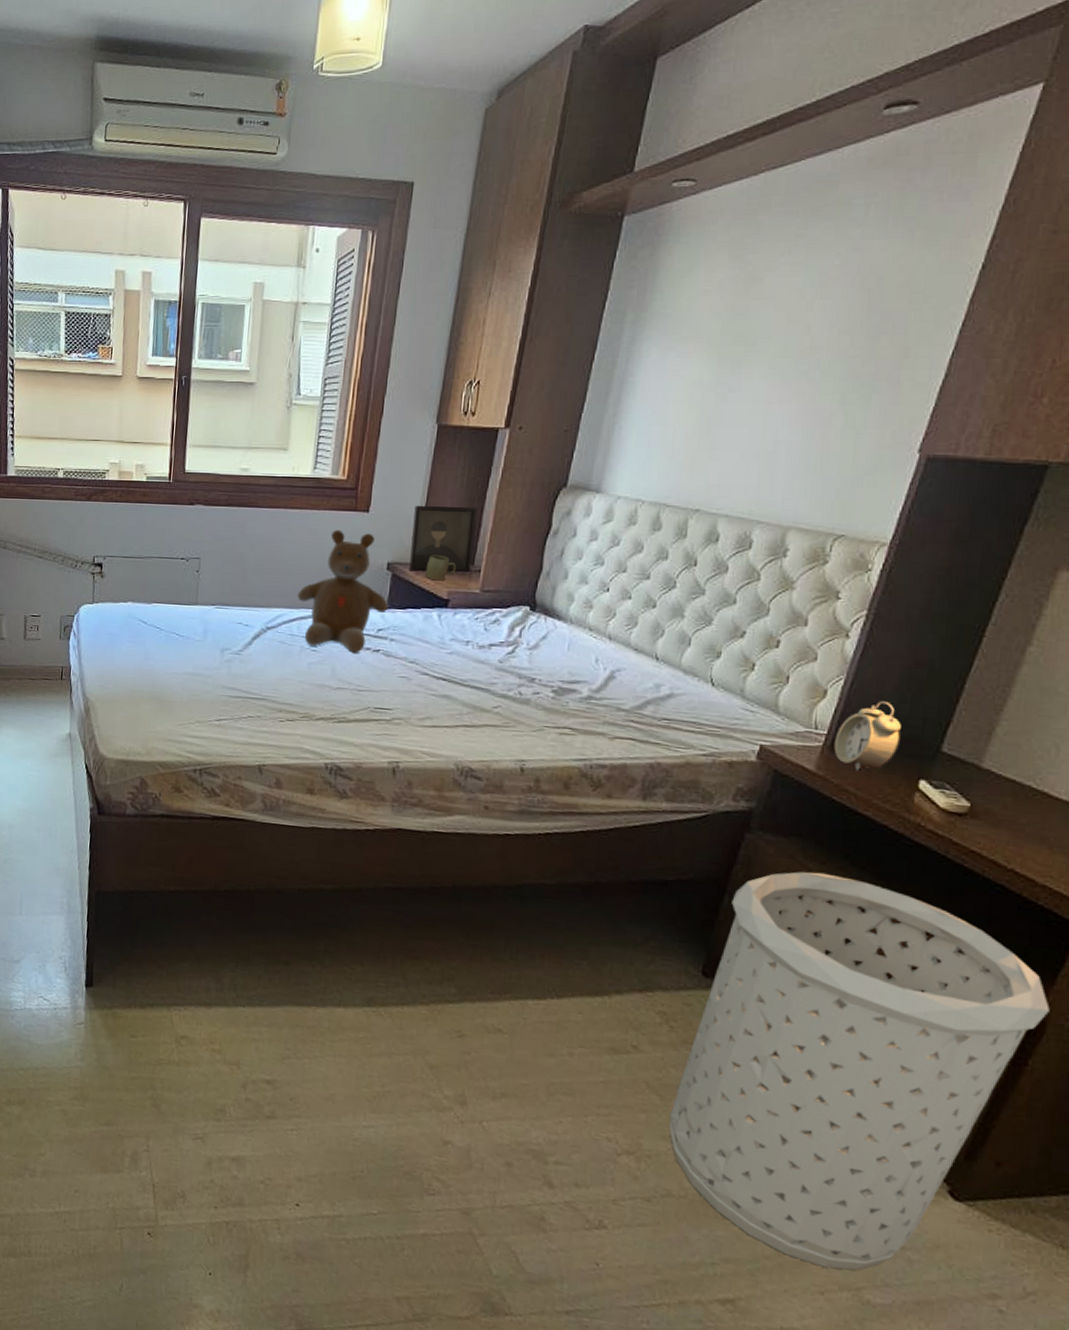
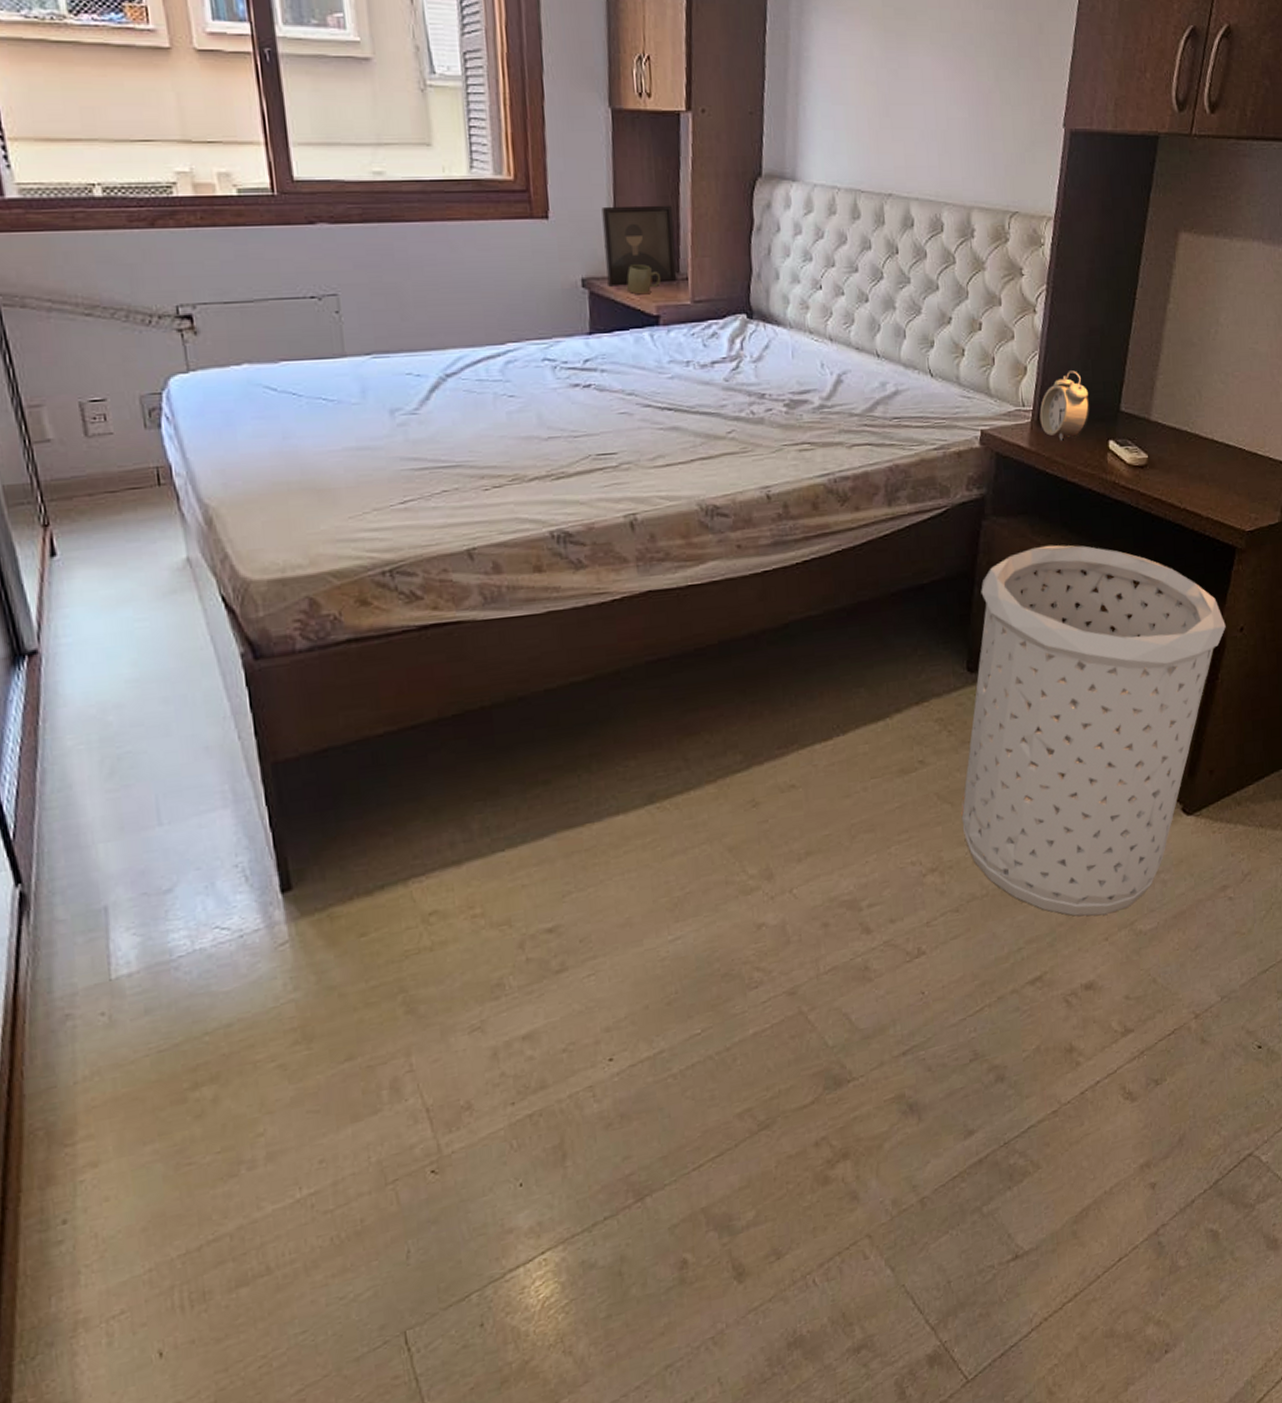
stuffed bear: present [297,529,389,653] -> none [477,243,593,392]

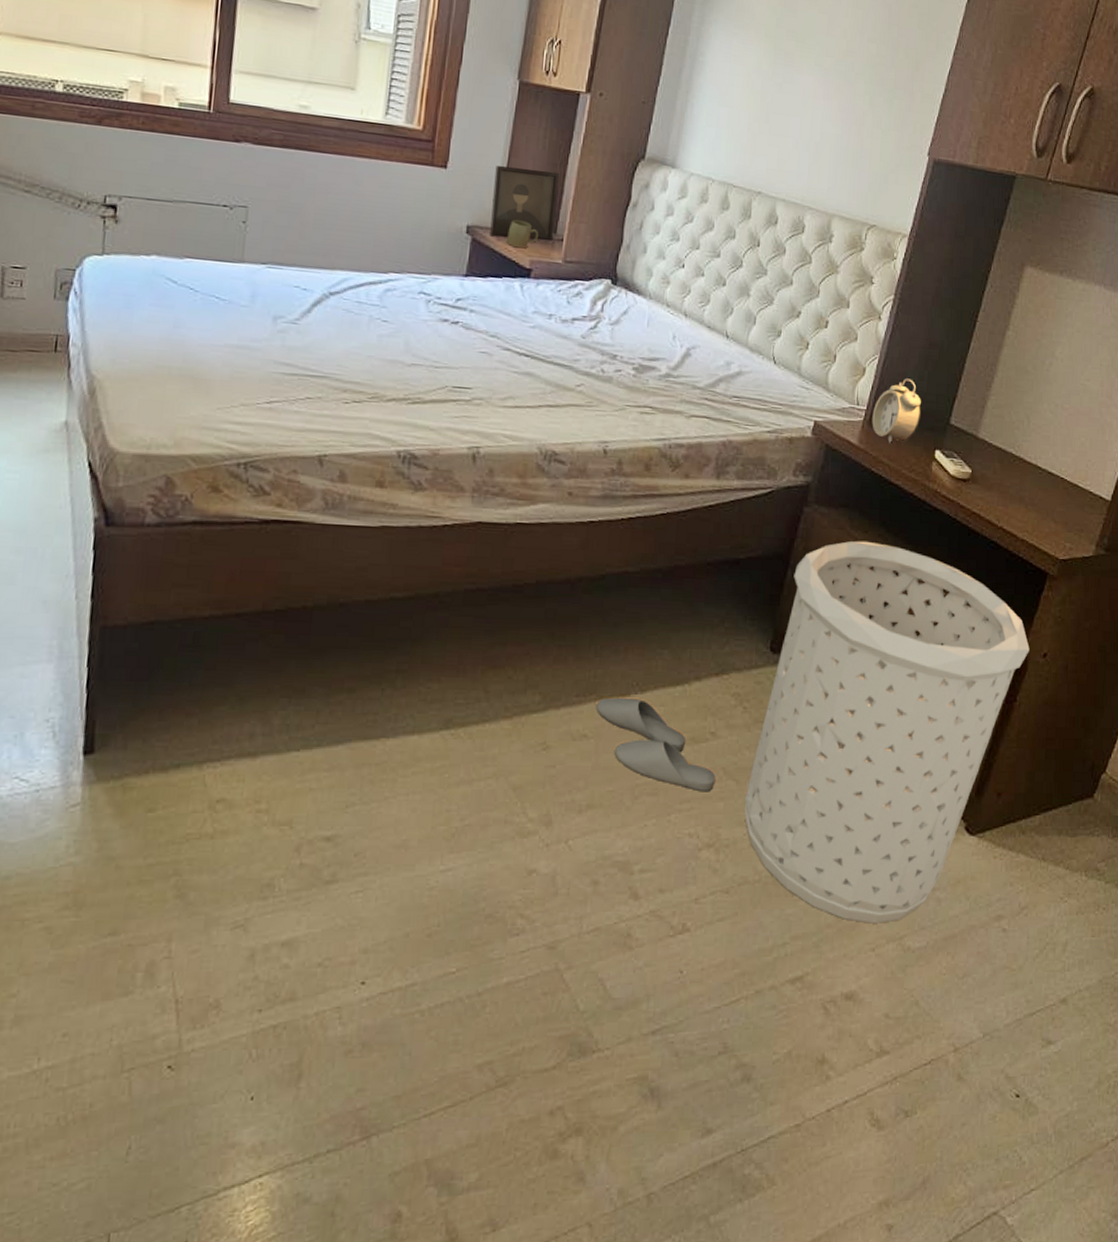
slippers: none [799,740,931,820] -> present [596,697,716,792]

